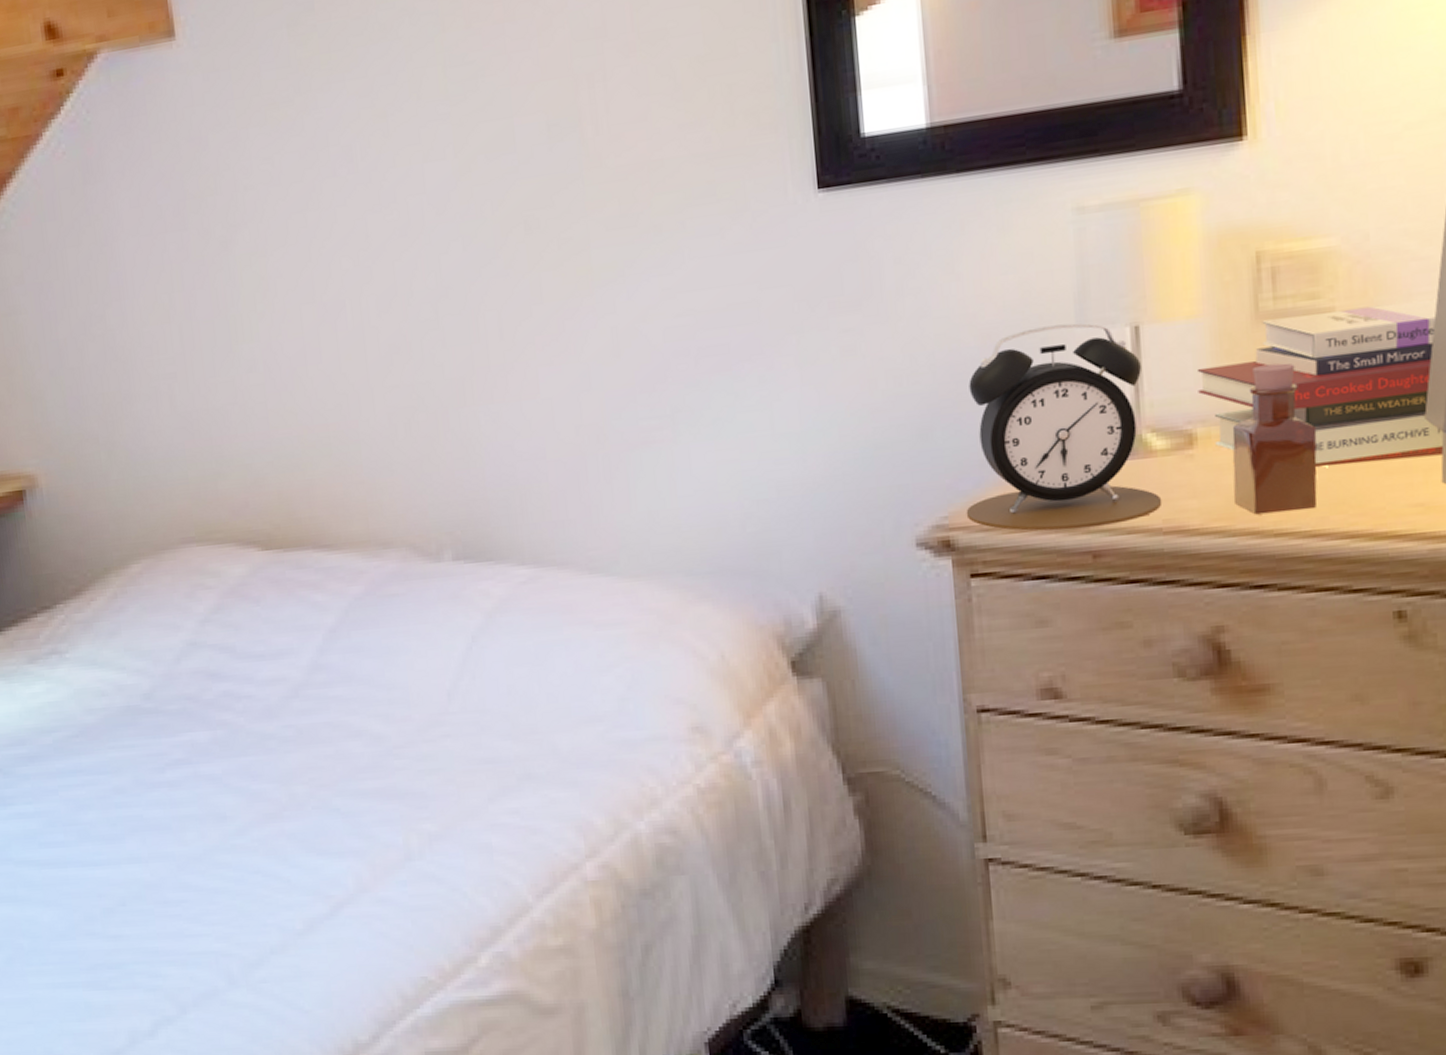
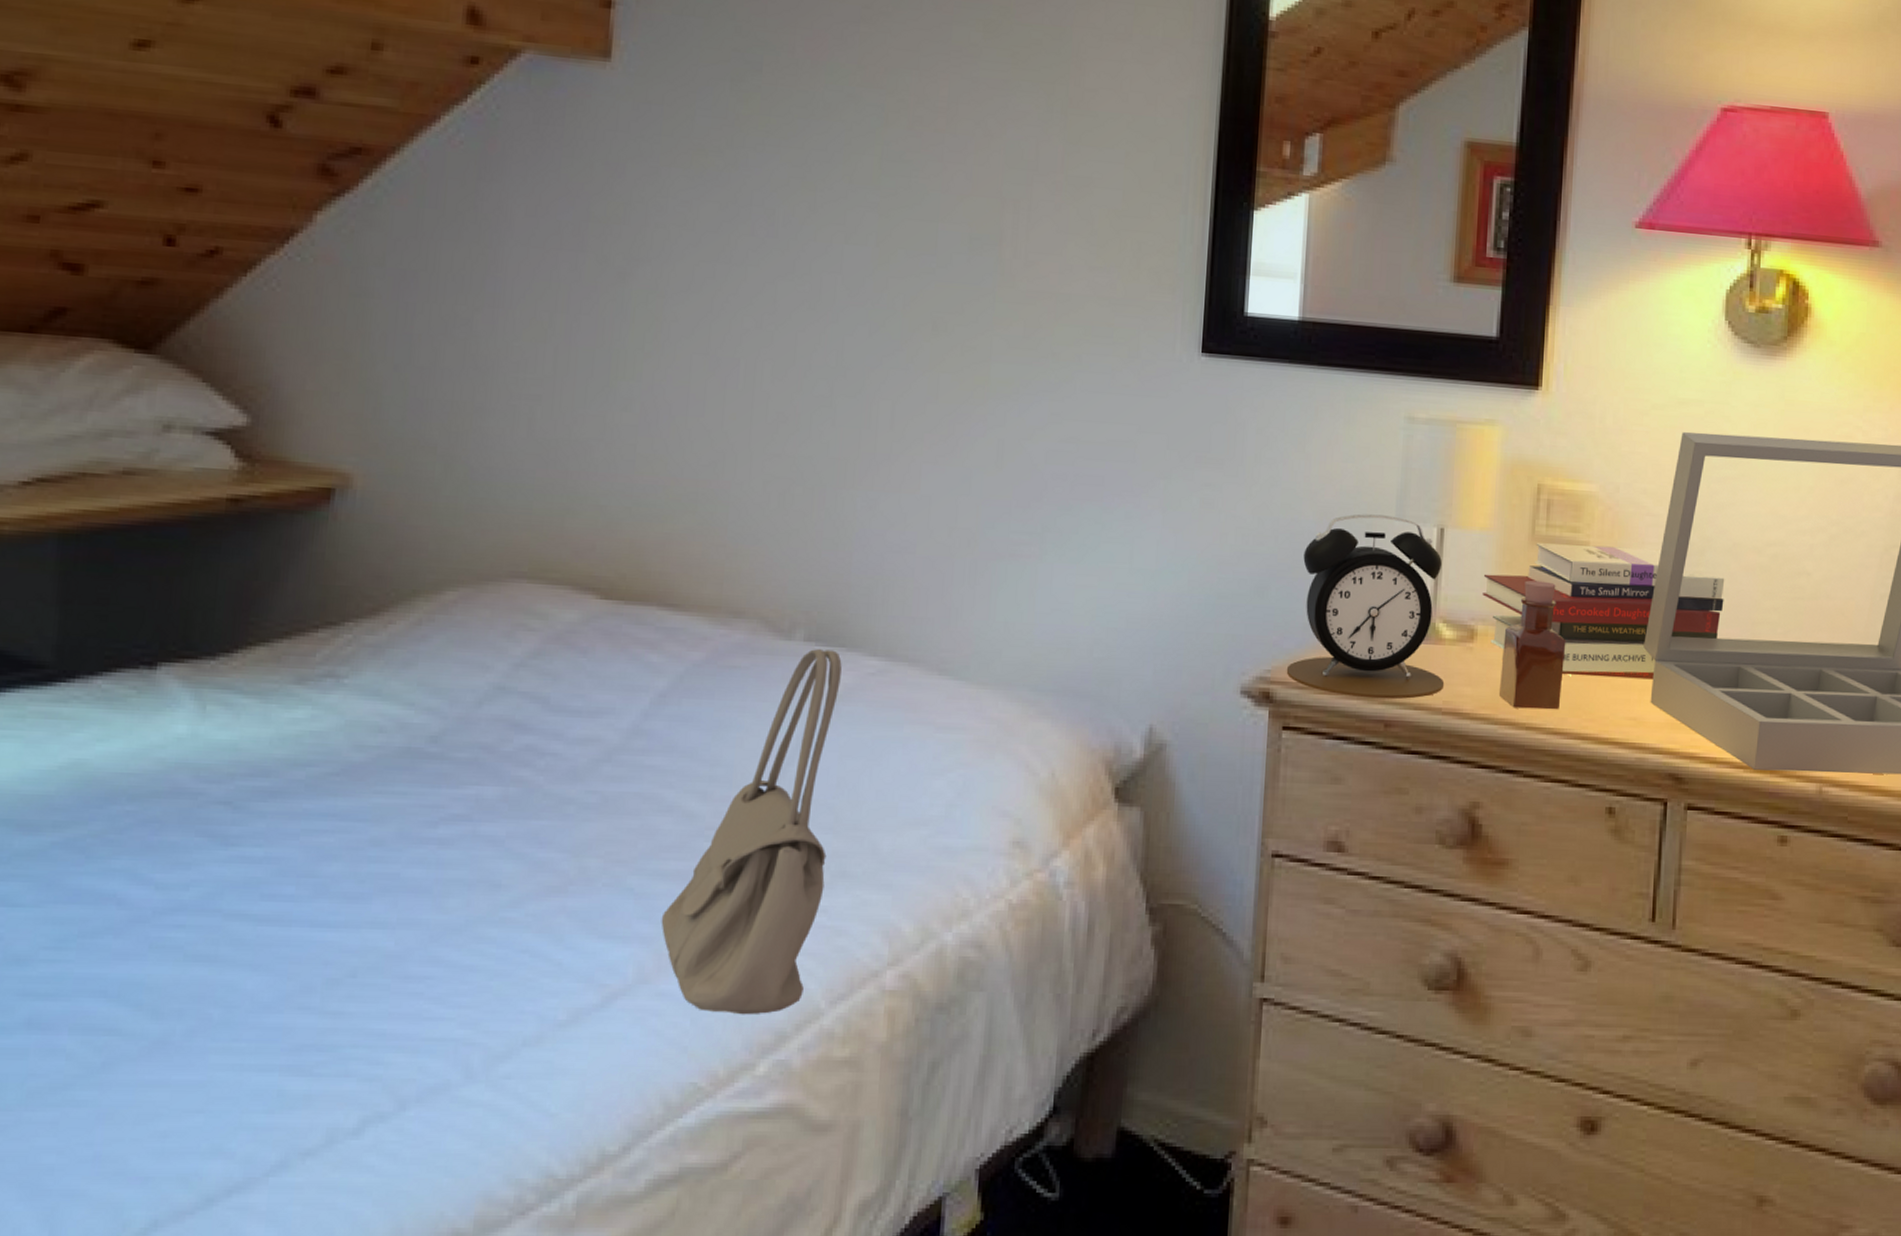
handbag: none [368,565,513,914] -> present [661,648,842,1015]

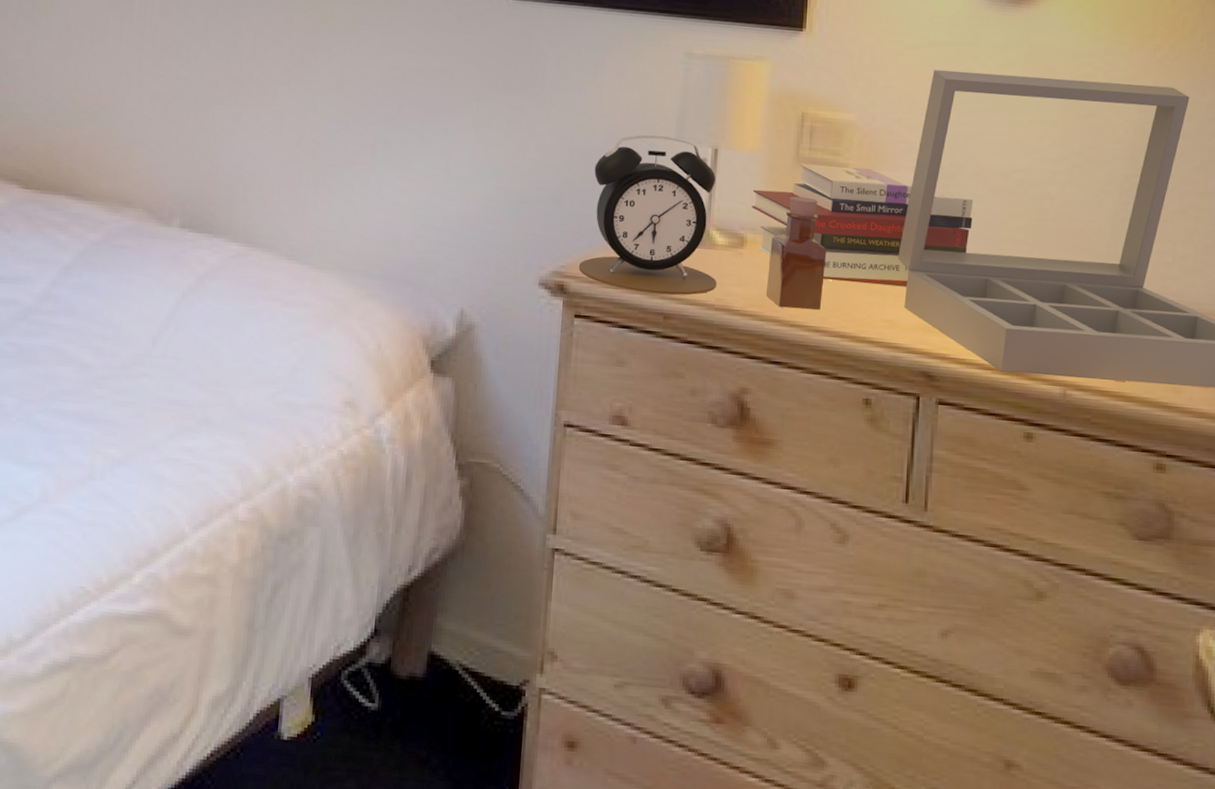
handbag: present [661,648,842,1015] -> none [61,234,209,534]

